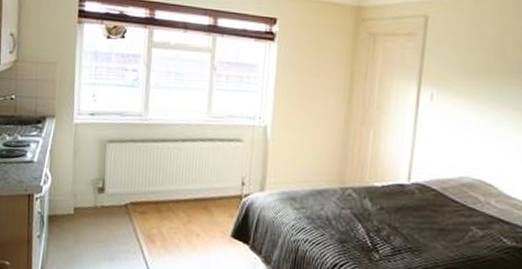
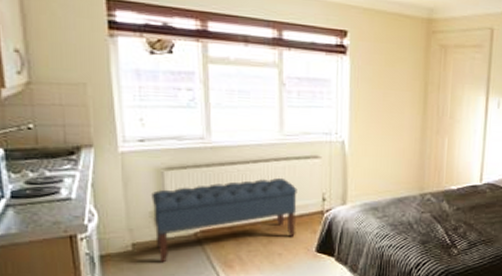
bench: none [93,158,219,230] -> present [151,177,297,263]

